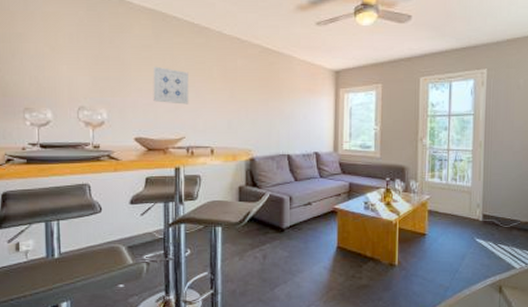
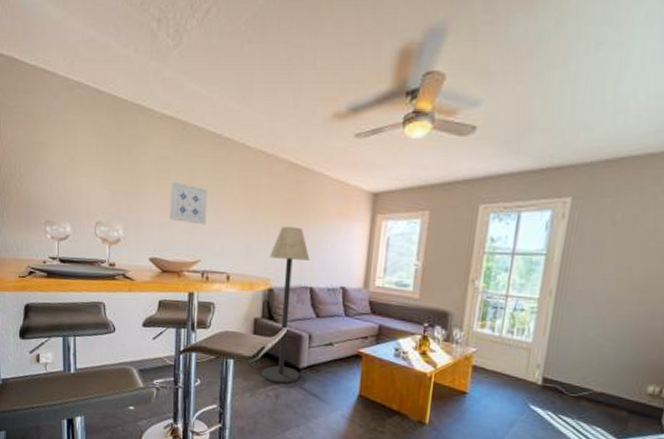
floor lamp: none [249,102,286,244] -> present [261,226,310,384]

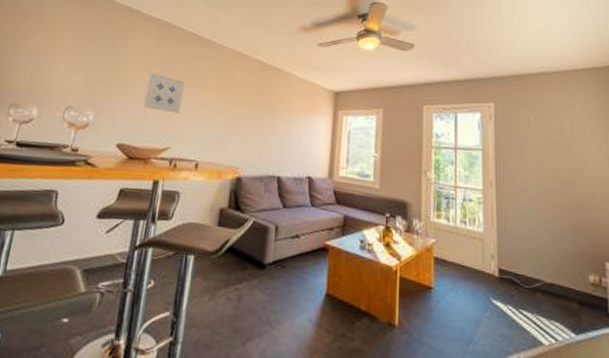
floor lamp: present [261,226,310,384] -> none [223,117,278,283]

